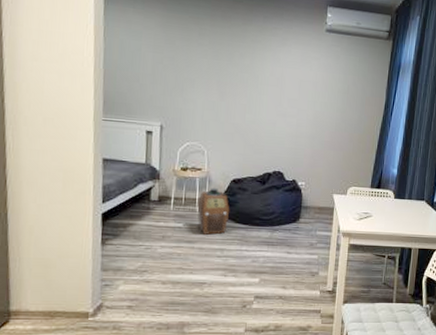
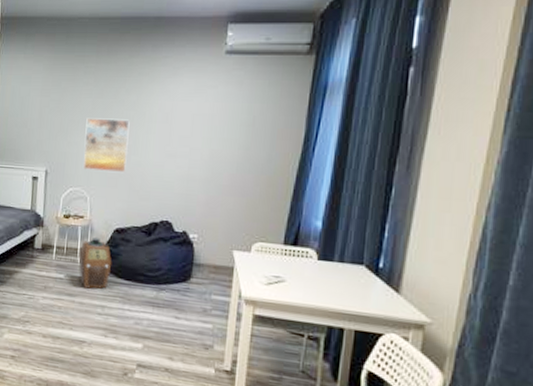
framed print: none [200,77,244,130] -> present [83,118,130,173]

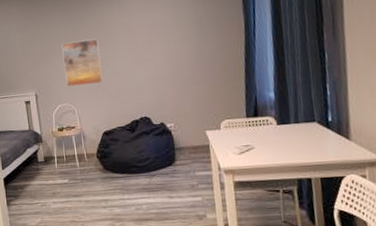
speaker: present [78,236,112,289] -> none [77,142,107,188]

